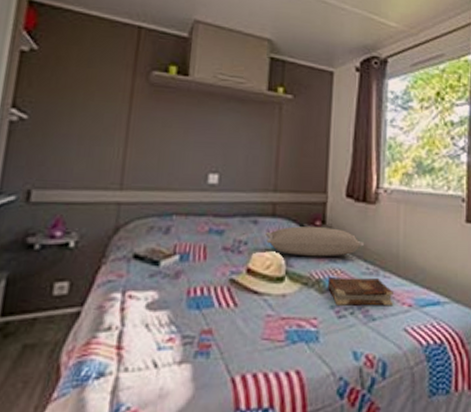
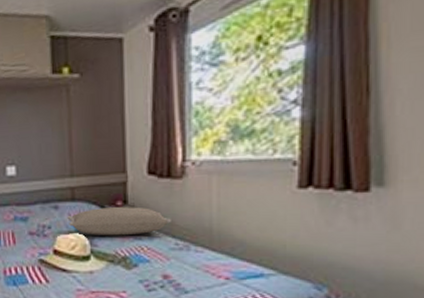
book: present [328,277,393,306] -> none [135,254,207,280]

